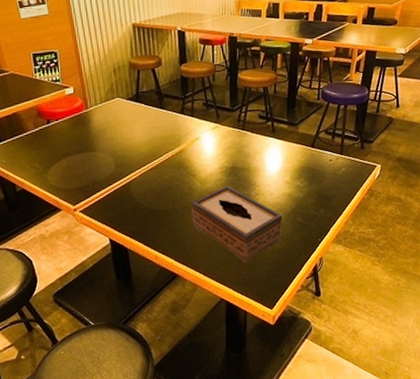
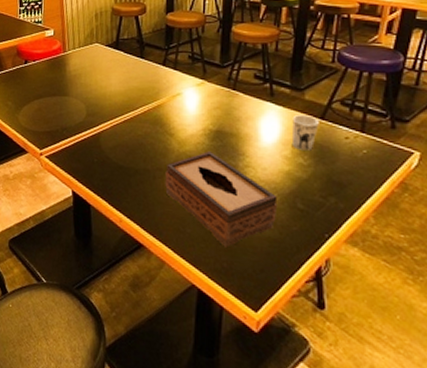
cup: none [290,145,310,175] -> present [291,115,319,151]

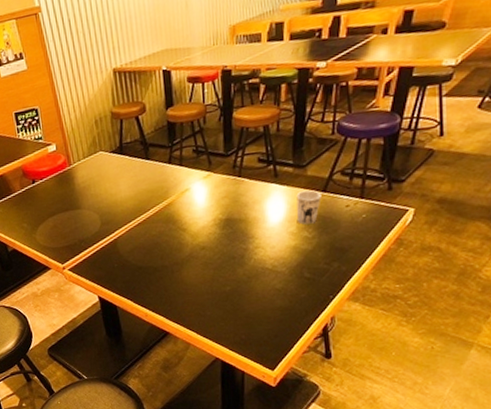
tissue box: present [165,151,278,248] -> none [182,239,287,322]

